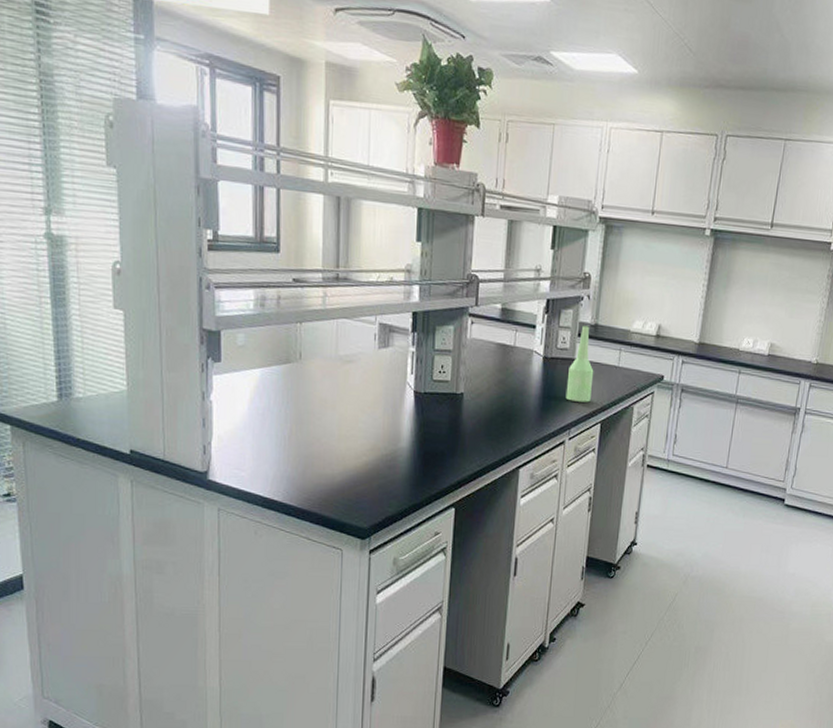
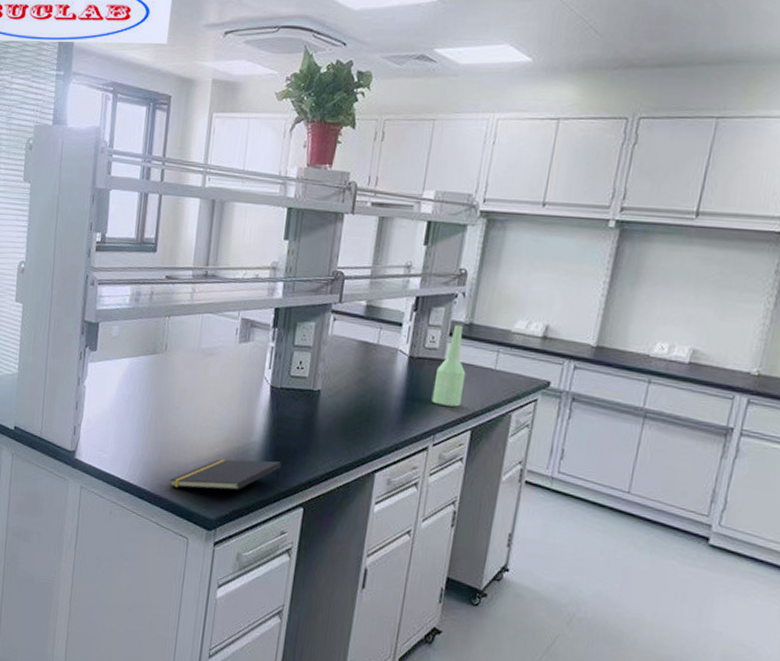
notepad: none [318,465,431,501] -> present [169,459,282,490]

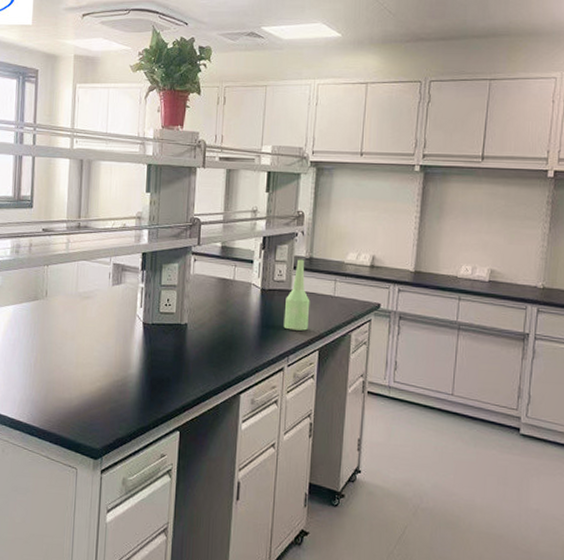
notepad: present [169,459,282,490] -> none [57,390,158,422]

